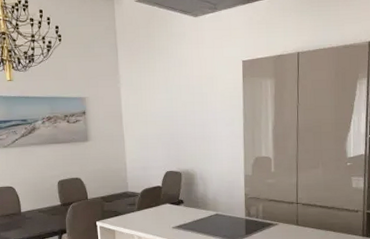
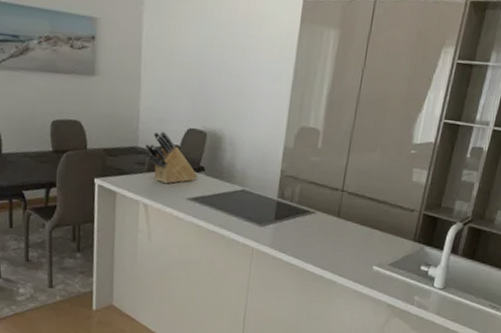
knife block: none [133,176,179,218] -> present [144,131,199,184]

